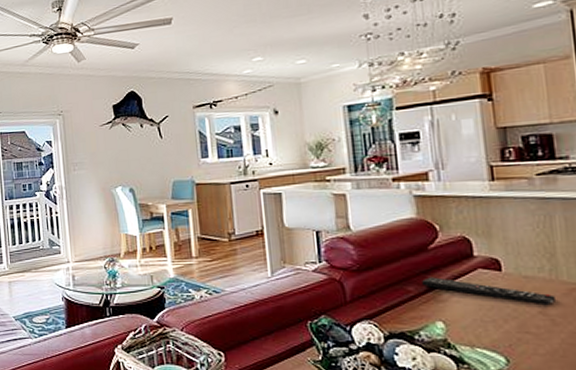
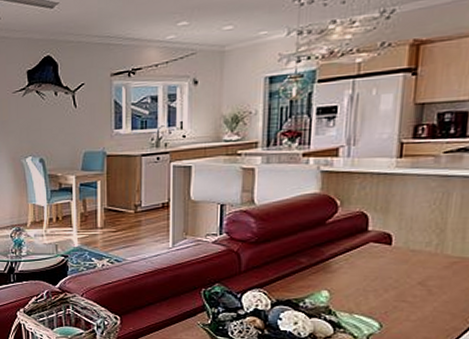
remote control: present [422,277,557,306] -> none [315,250,437,277]

